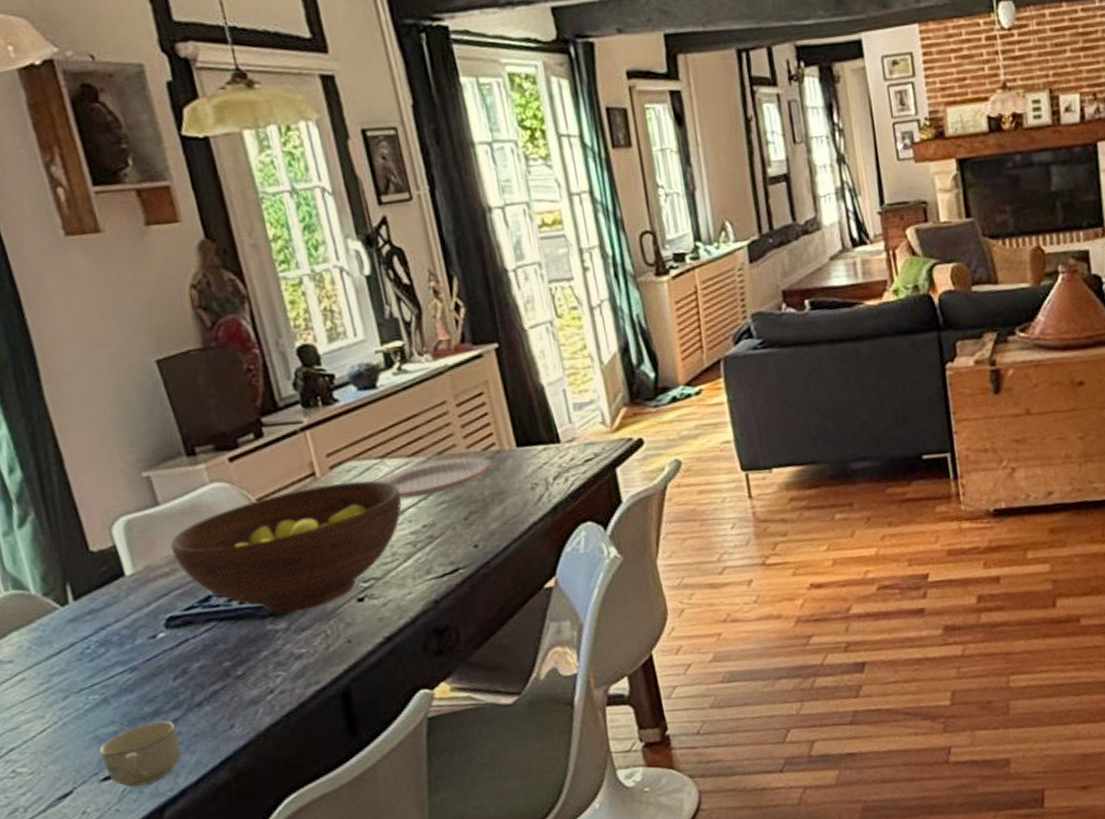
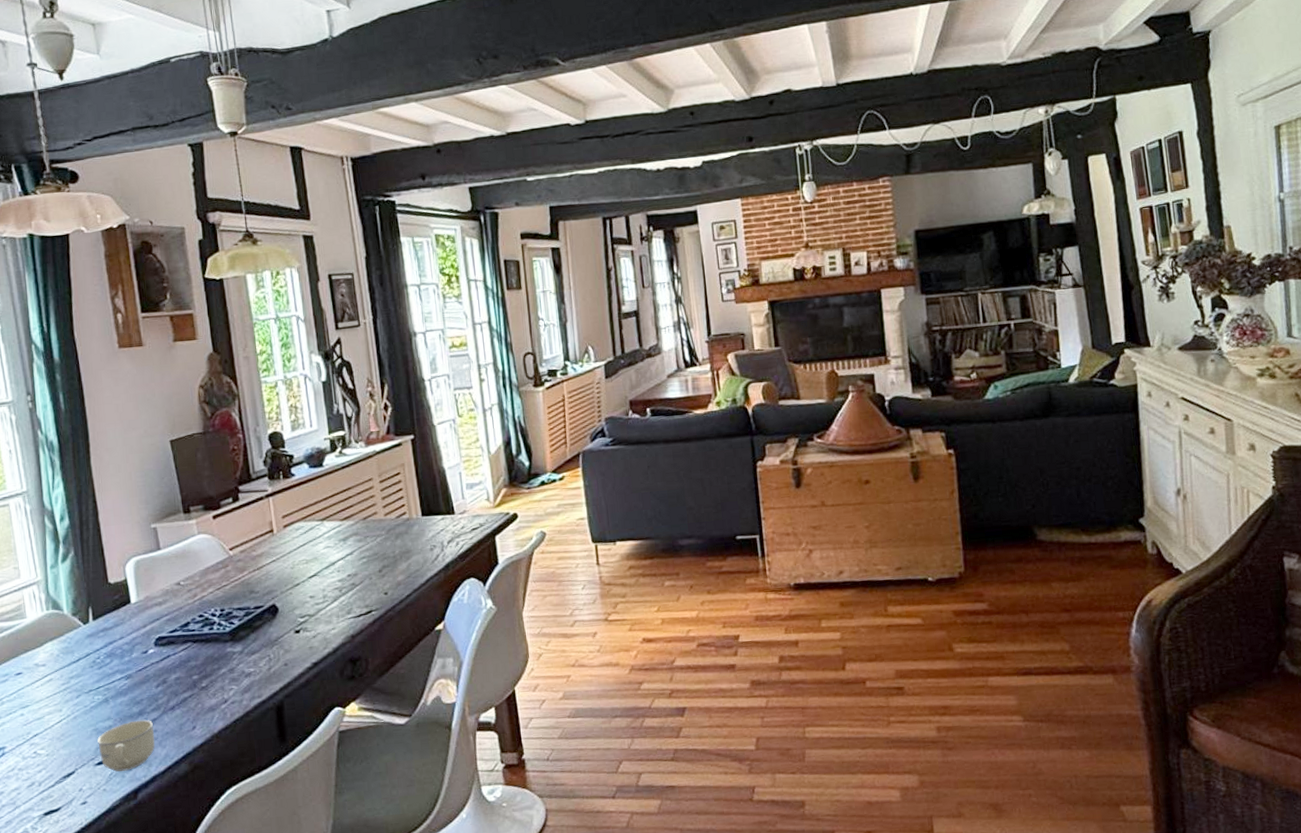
fruit bowl: present [170,480,402,614] -> none [165,537,334,639]
plate: present [374,456,493,499] -> none [315,522,403,553]

